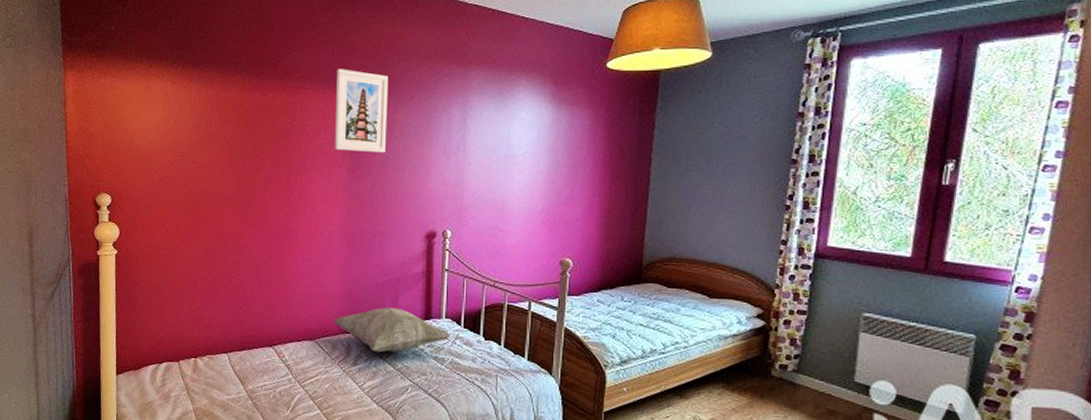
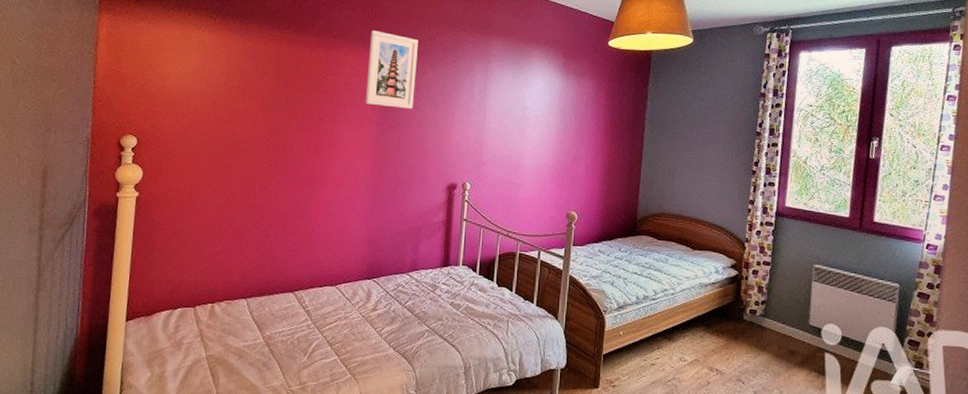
decorative pillow: present [333,307,451,353] -> none [355,254,467,299]

